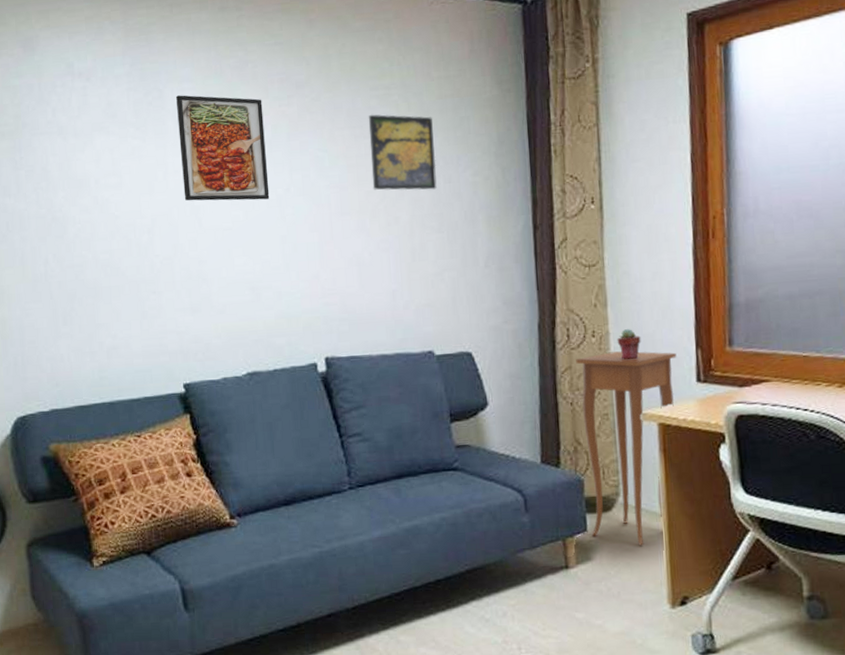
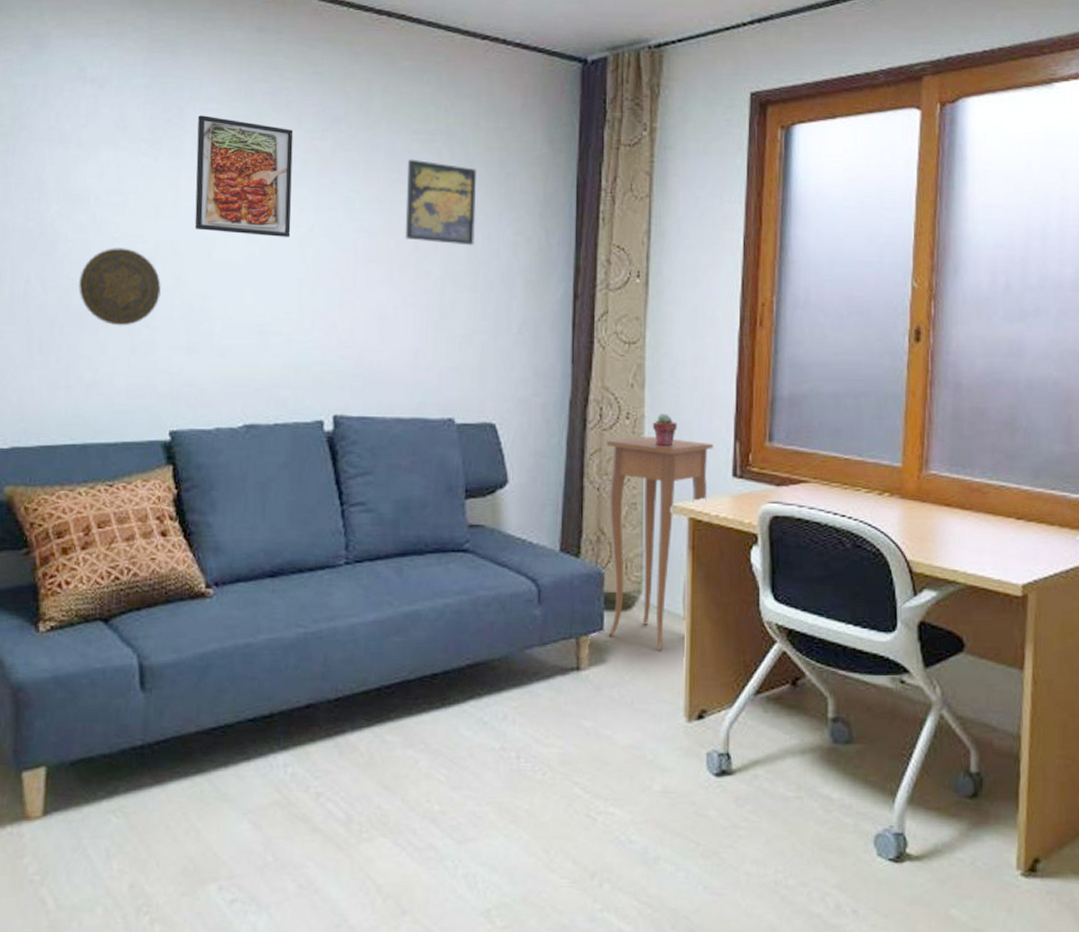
decorative plate: none [89,224,162,295] -> present [78,248,161,326]

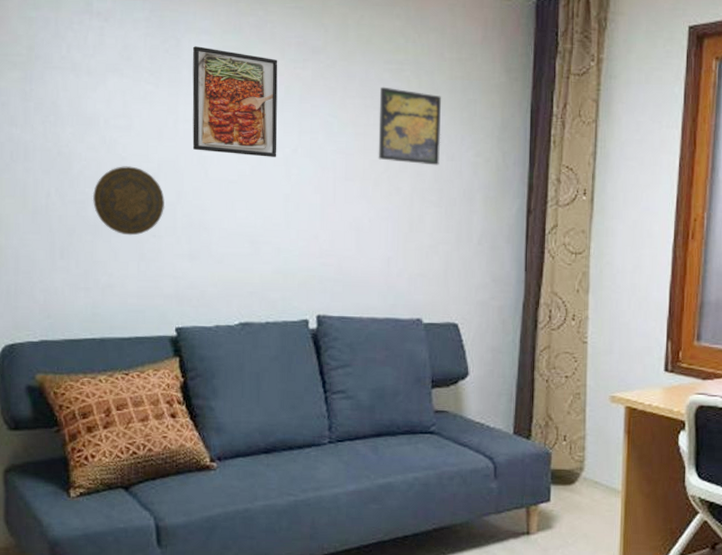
side table: present [607,437,713,650] -> none [554,336,648,519]
potted succulent: present [652,414,678,446] -> none [595,316,617,344]

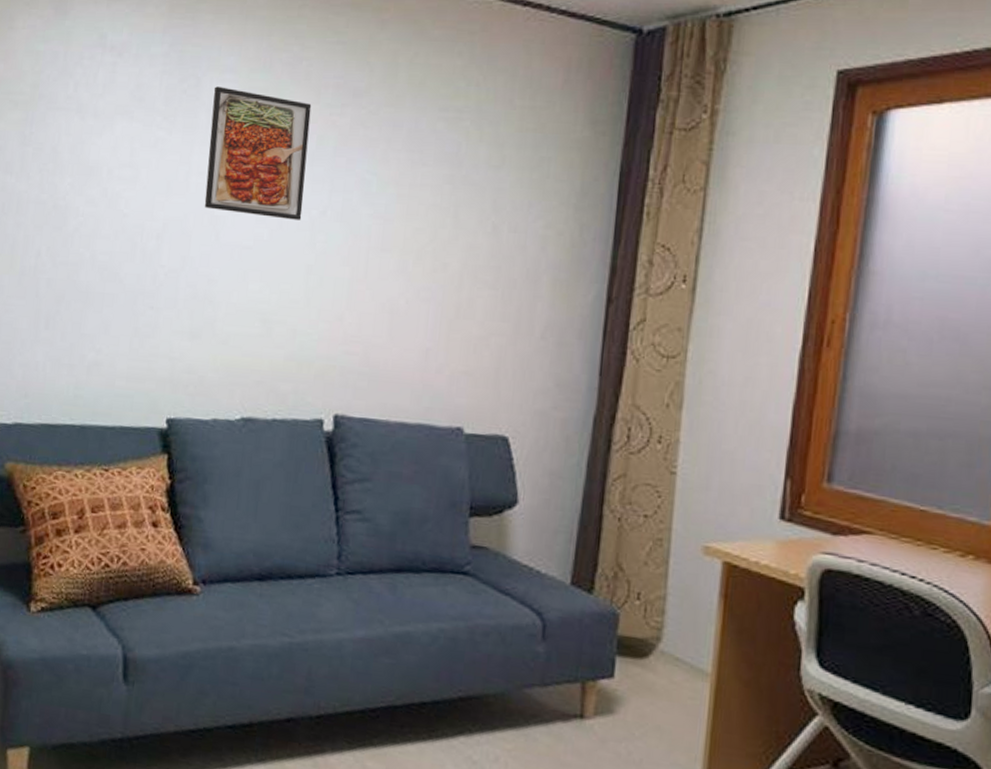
decorative plate: present [92,166,164,236] -> none [86,224,167,306]
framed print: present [378,86,441,166] -> none [423,139,507,238]

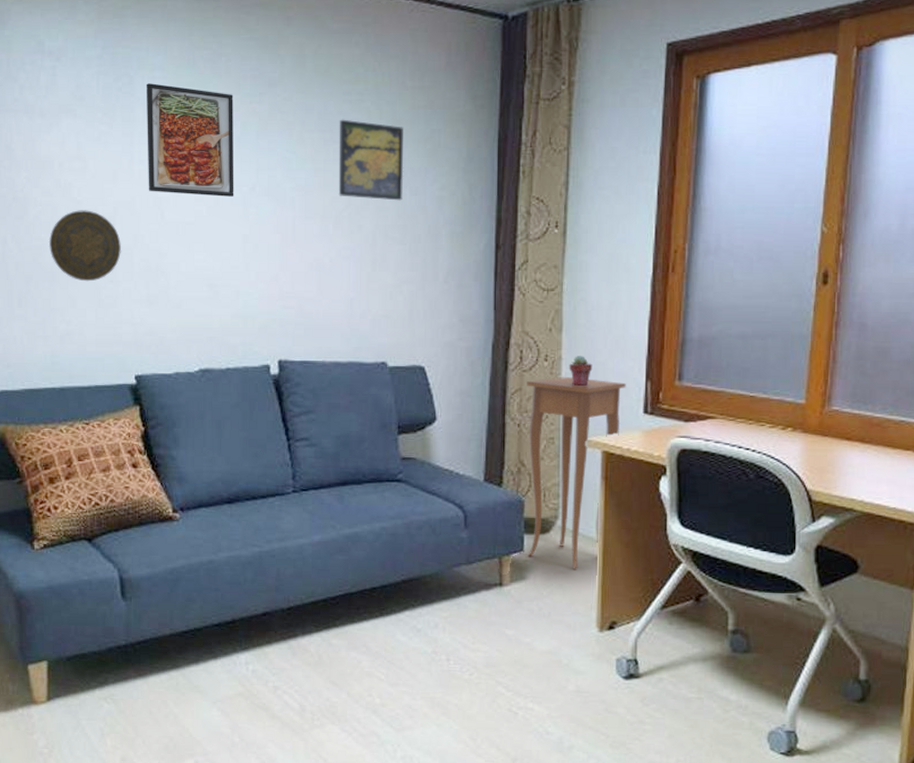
decorative plate: none [86,224,167,306] -> present [48,210,121,282]
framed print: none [423,139,507,238] -> present [338,119,404,201]
side table: none [619,464,759,708] -> present [527,377,626,569]
potted succulent: none [687,440,718,478] -> present [569,356,593,386]

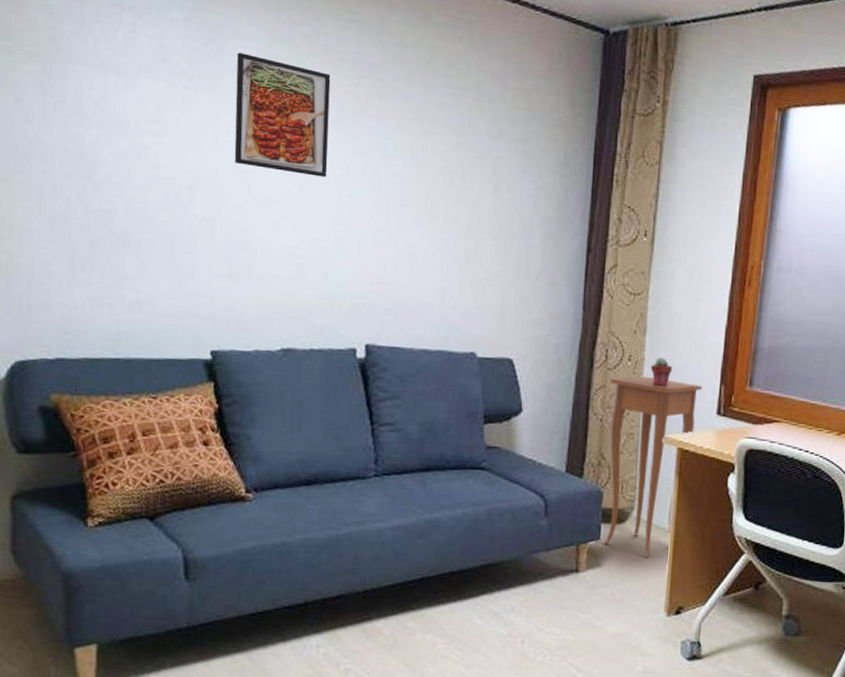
decorative plate: present [48,210,121,282] -> none [119,175,202,251]
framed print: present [338,119,404,201] -> none [435,111,503,197]

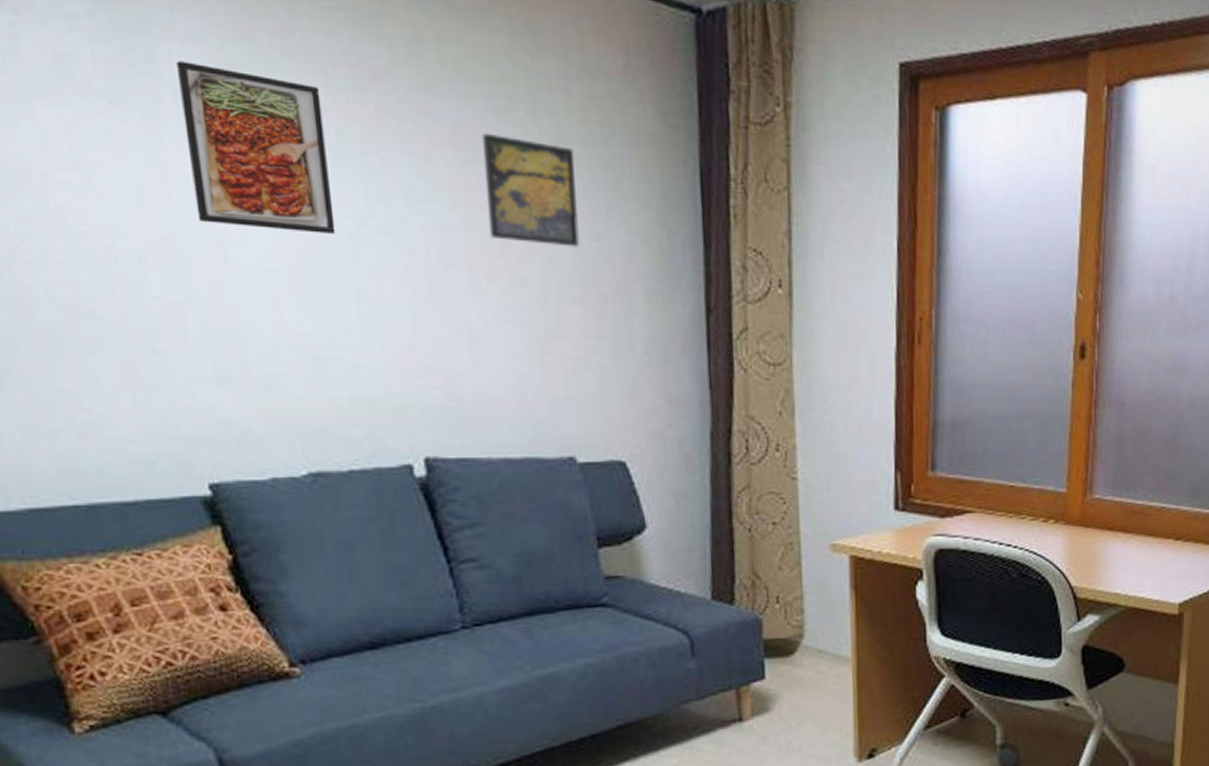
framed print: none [435,111,503,197] -> present [481,133,579,247]
side table: present [604,377,702,558] -> none [756,470,873,694]
potted succulent: present [650,358,673,386] -> none [805,444,833,480]

